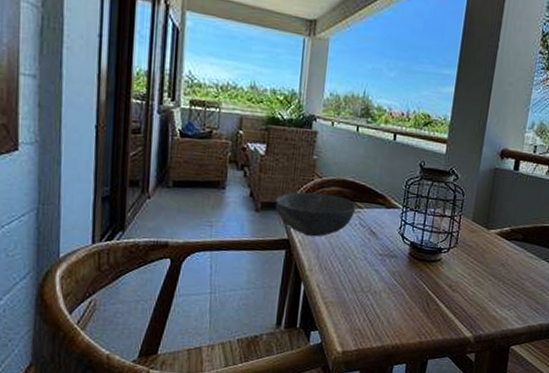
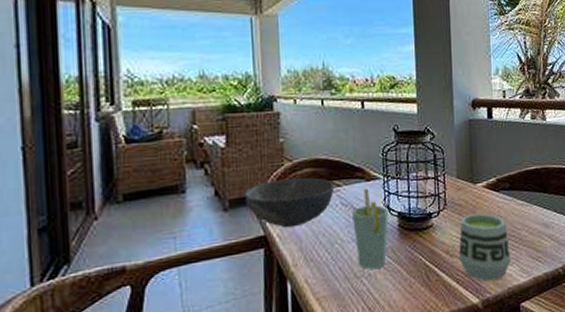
cup: none [366,214,403,289] -> present [352,188,389,270]
cup: none [459,256,512,321] -> present [458,213,511,282]

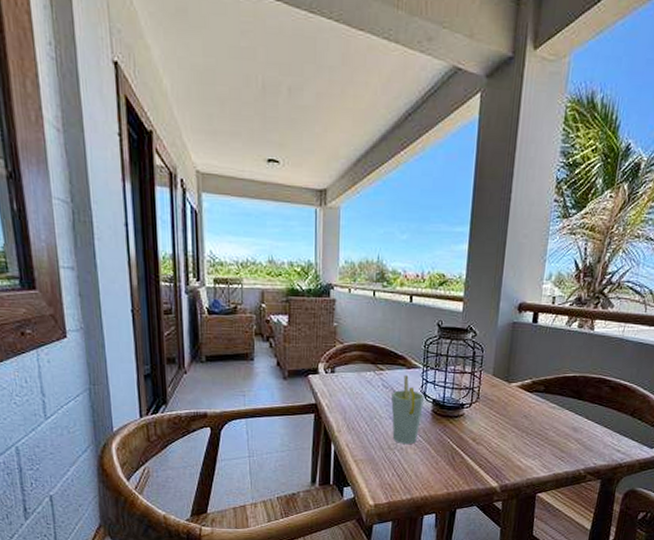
bowl: present [245,177,335,228] -> none [302,358,378,400]
cup: present [458,213,511,282] -> none [484,409,535,470]

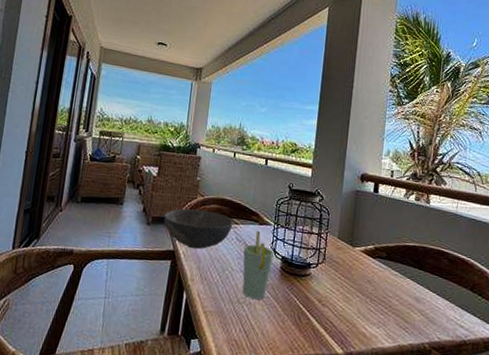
bowl: none [302,358,378,400] -> present [164,208,234,250]

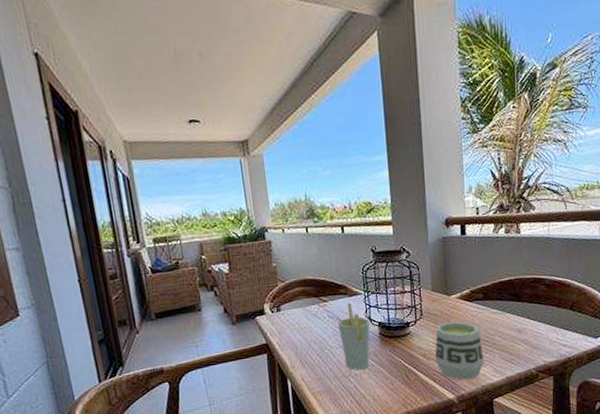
bowl: present [164,208,234,250] -> none [248,295,322,338]
cup: none [329,272,379,338] -> present [434,321,484,380]

